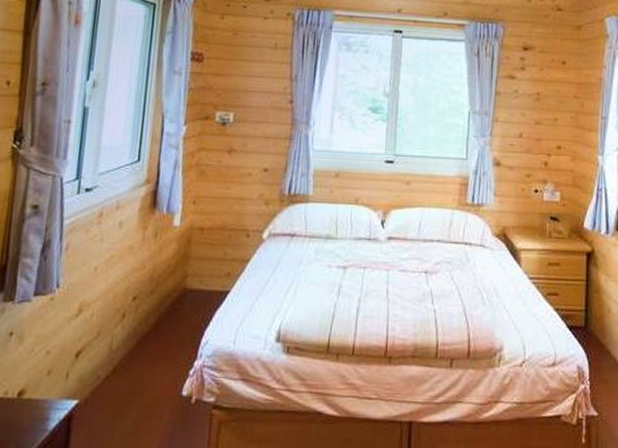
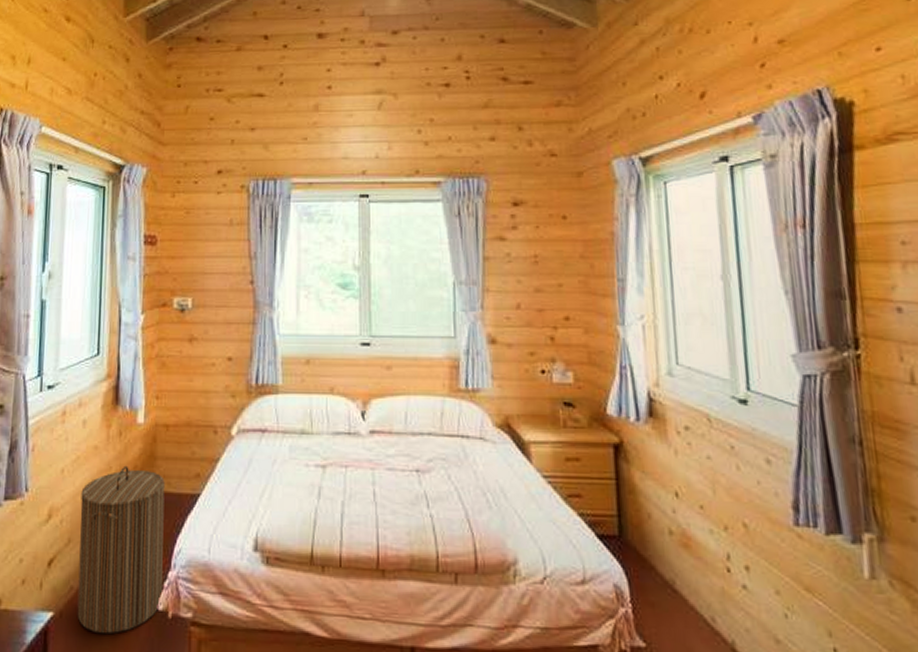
laundry hamper: none [102,264,197,419] -> present [77,465,165,635]

